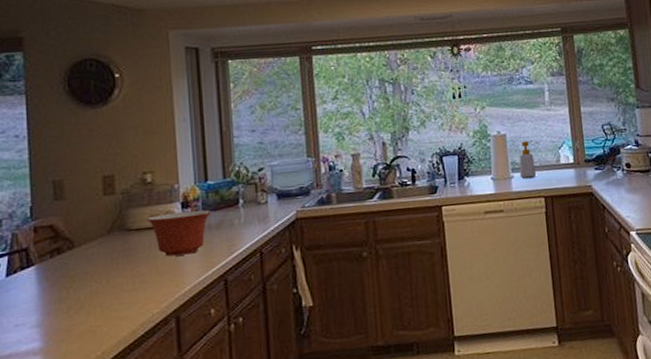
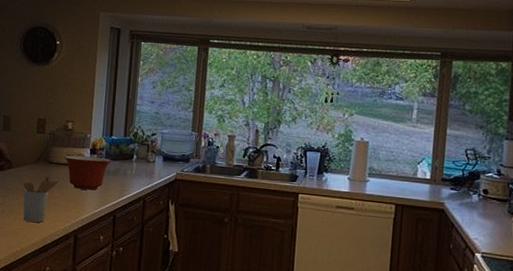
utensil holder: none [95,248,143,314] -> present [23,176,58,223]
soap bottle: present [519,141,540,178] -> none [375,150,400,185]

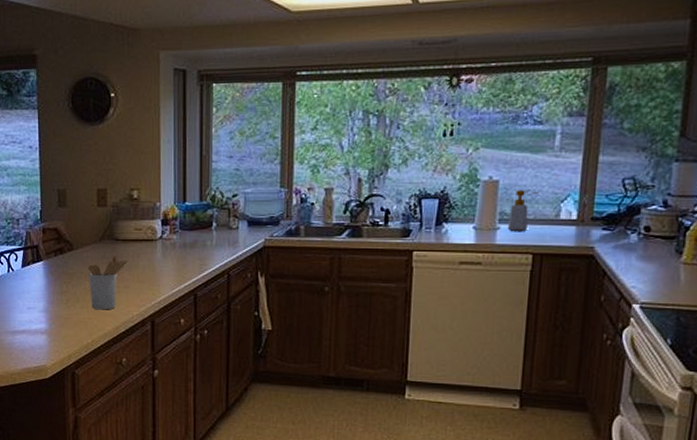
mixing bowl: present [64,155,111,190] -> none [132,228,187,268]
soap bottle: none [375,150,400,185] -> present [507,189,539,231]

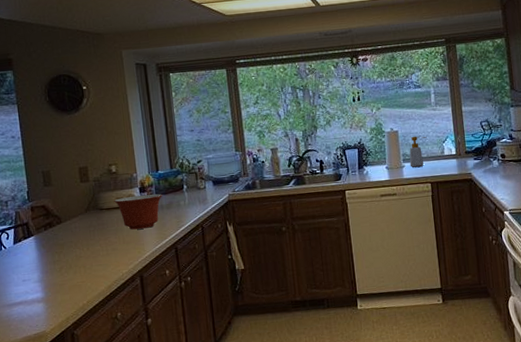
utensil holder: present [88,256,127,310] -> none [77,223,112,273]
mixing bowl: none [132,228,187,268] -> present [114,194,162,230]

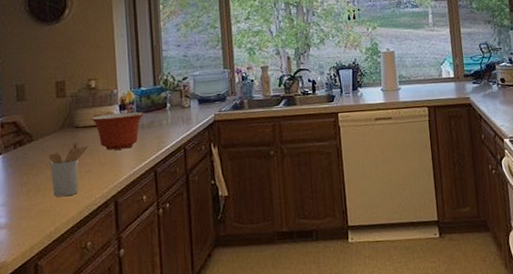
utensil holder: none [77,223,112,273] -> present [49,142,88,197]
soap bottle: present [409,136,427,167] -> none [406,57,424,90]

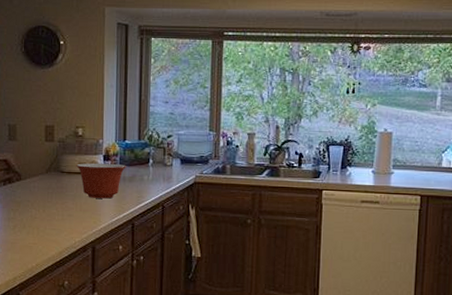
utensil holder: present [49,142,88,197] -> none [35,186,71,236]

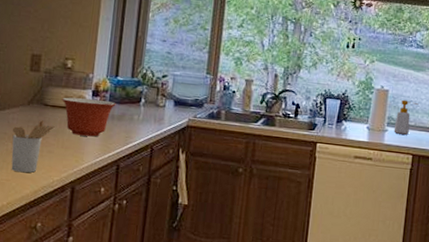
utensil holder: none [35,186,71,236] -> present [11,120,54,173]
soap bottle: none [400,141,425,176] -> present [393,99,419,135]

